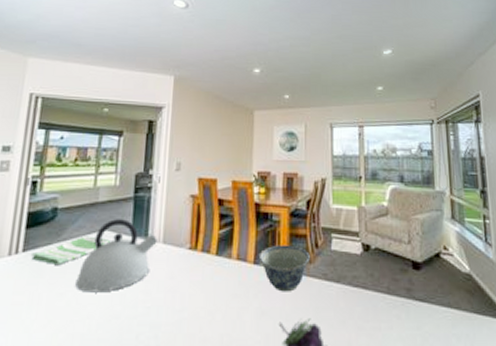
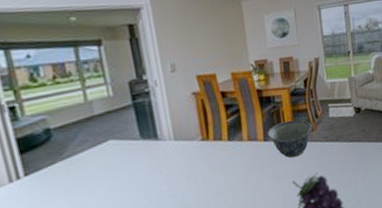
dish towel: present [31,236,112,264] -> none [36,147,121,182]
kettle: present [75,219,157,293] -> none [94,126,169,197]

